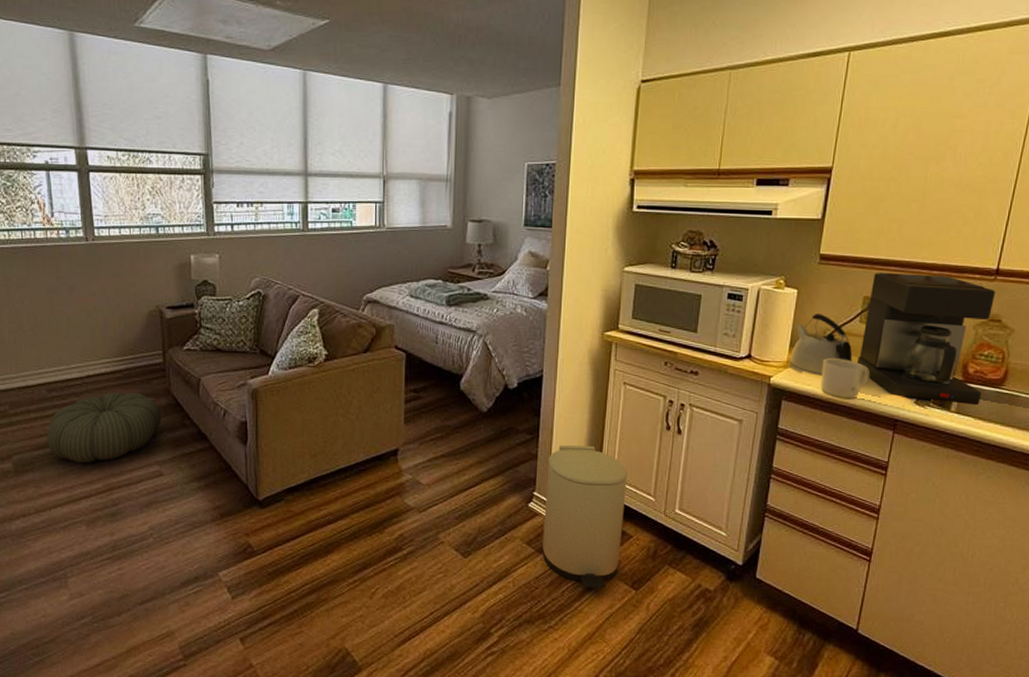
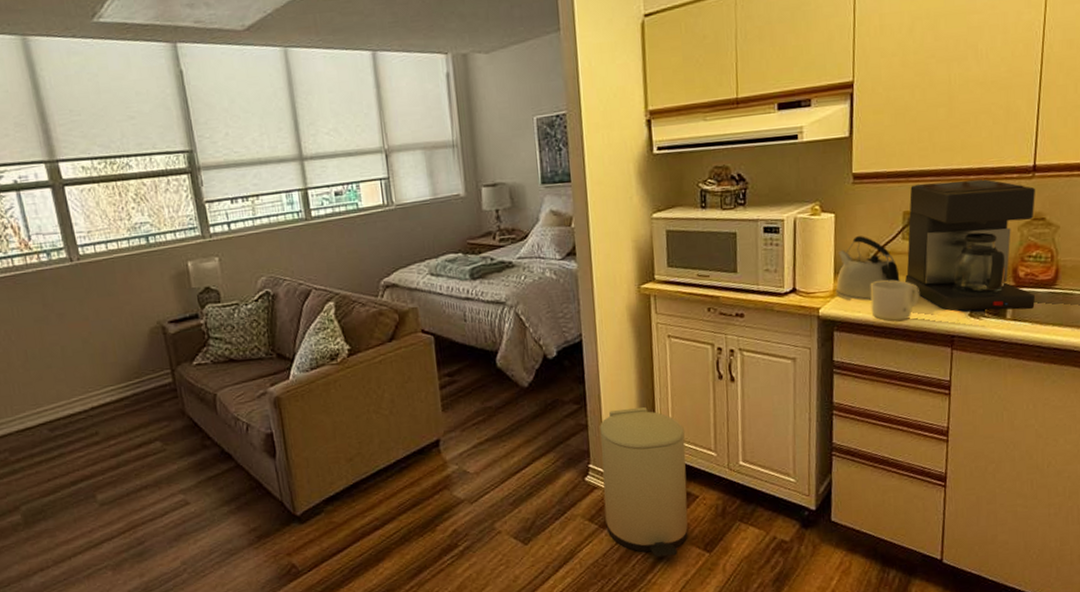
pouf: present [47,392,161,463] -> none [55,418,180,504]

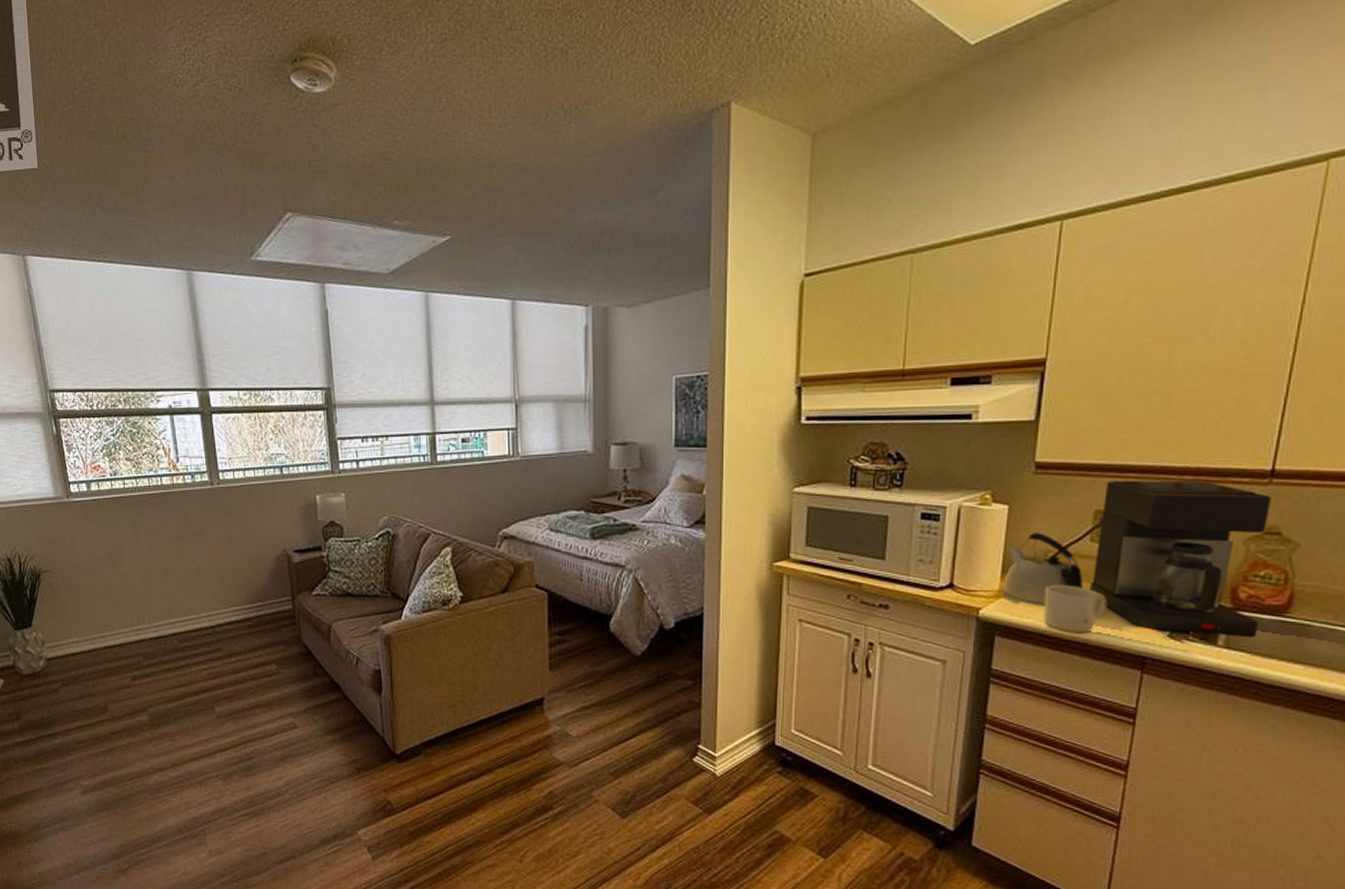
pedal bin: present [600,407,688,558] -> none [711,691,809,855]

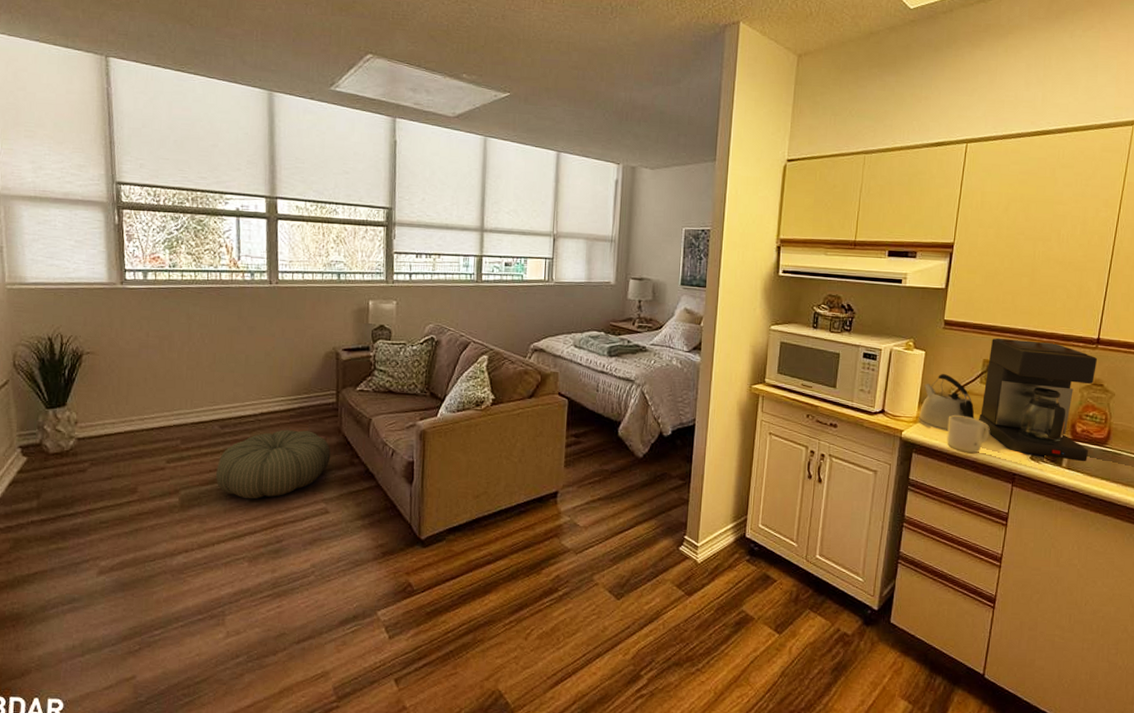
pouf: none [180,641,293,716] -> present [216,429,331,500]

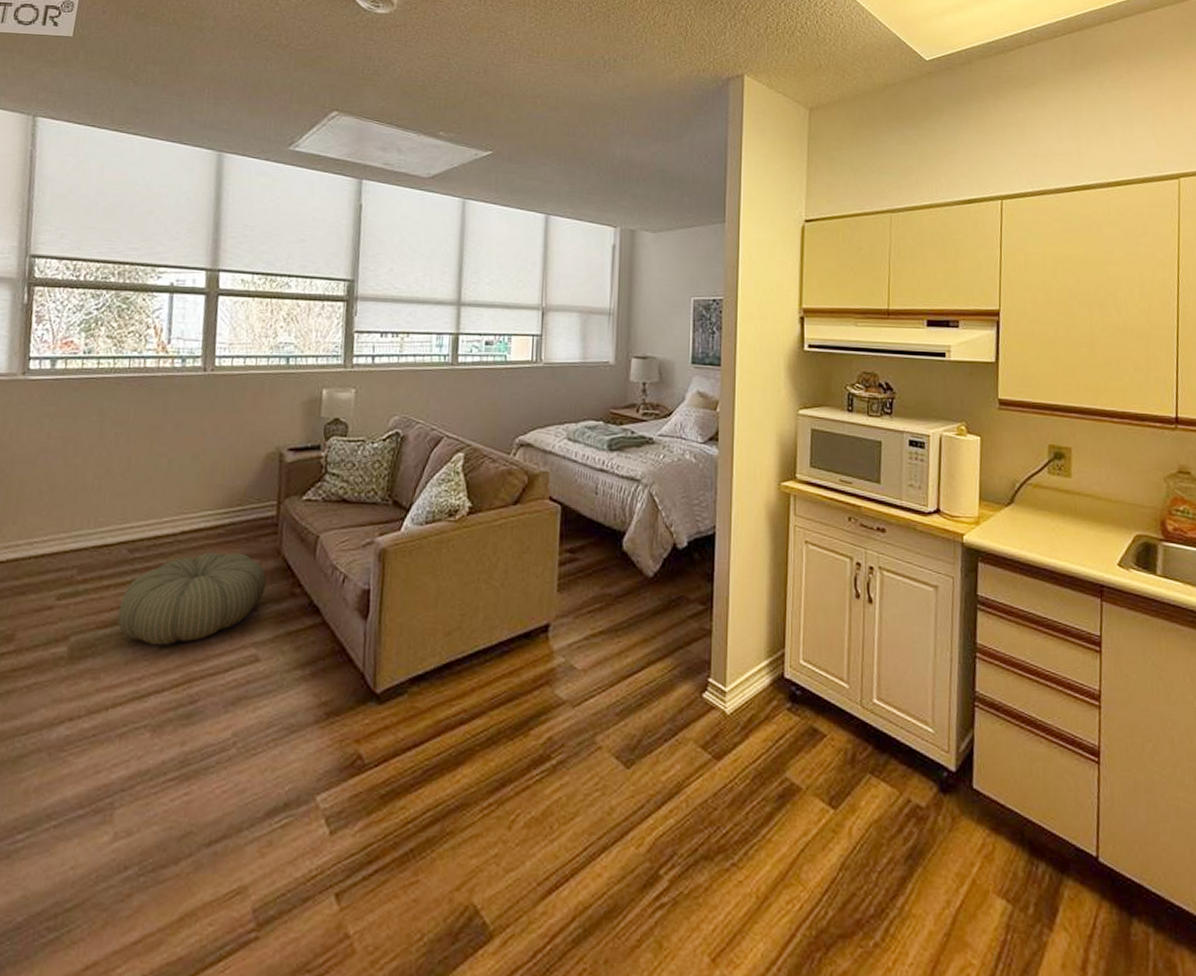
kettle: present [918,374,975,431] -> none [980,463,1047,534]
mug: present [946,415,990,454] -> none [1015,514,1067,561]
coffee maker: present [979,338,1097,462] -> none [1052,419,1186,568]

